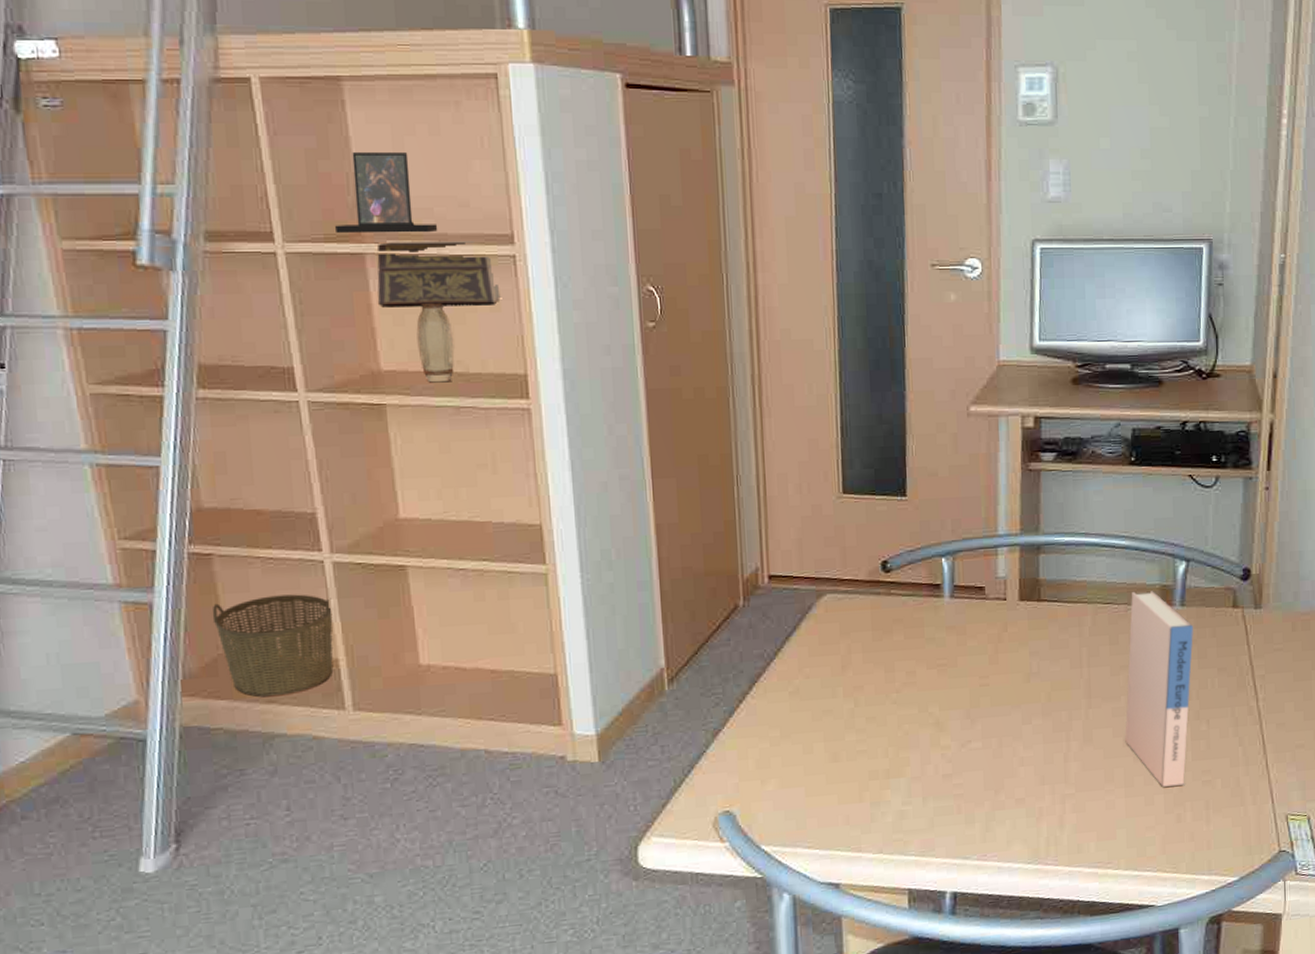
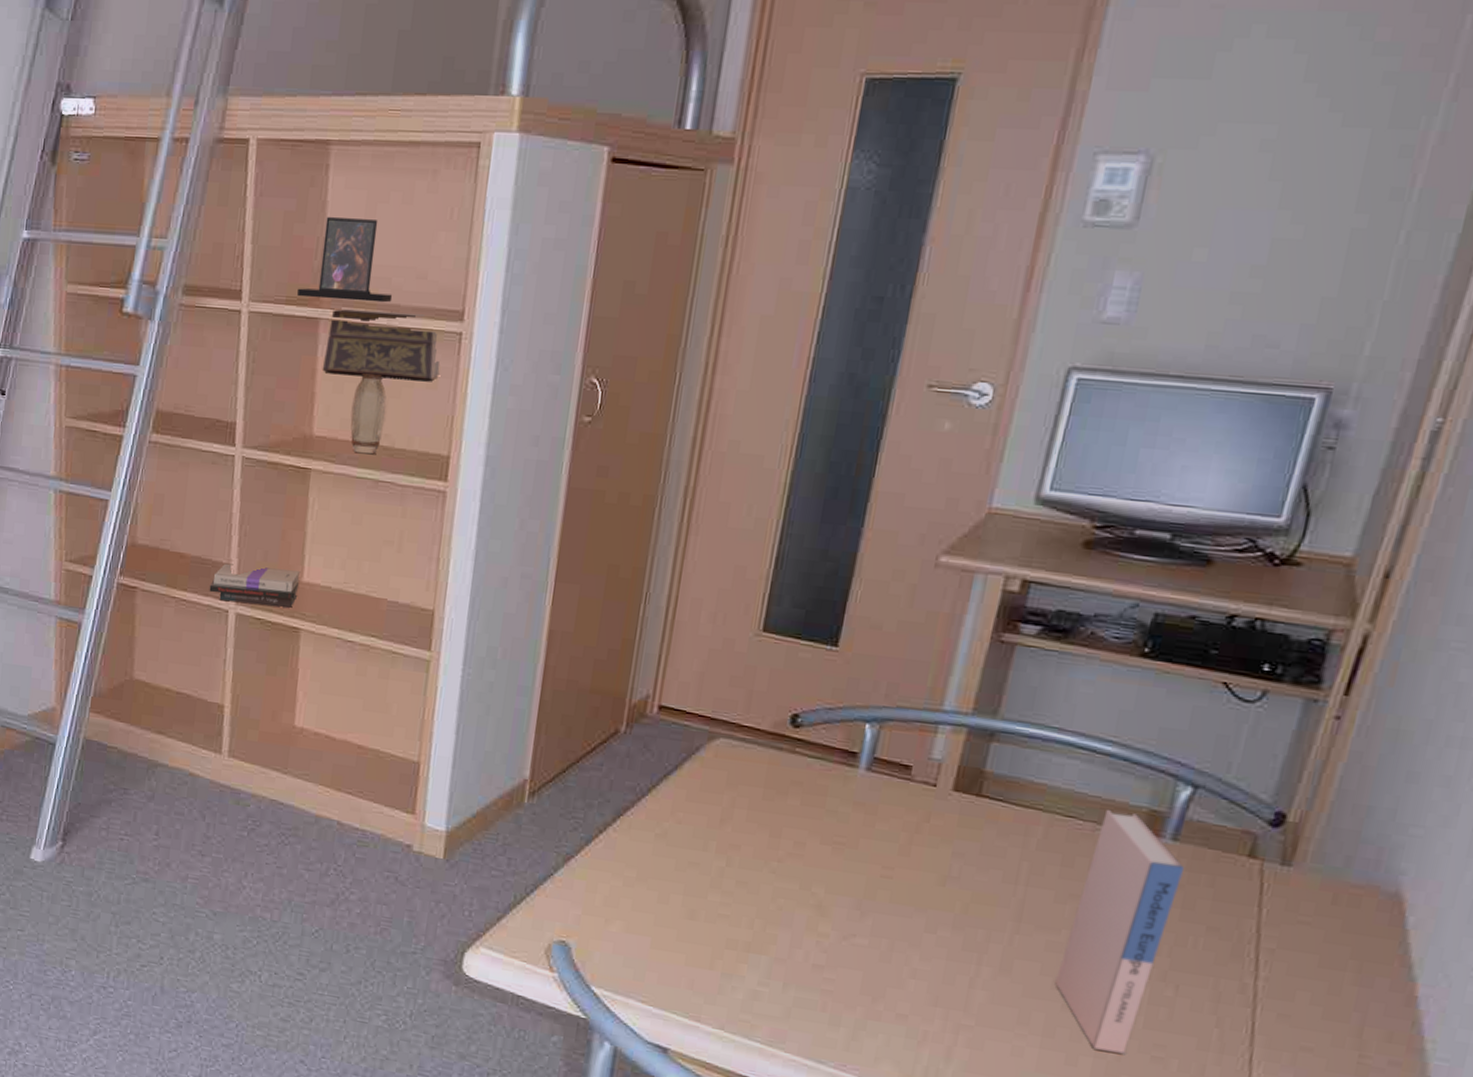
basket: present [212,594,334,697] -> none [126,633,229,730]
books: none [297,508,397,552] -> present [209,563,301,608]

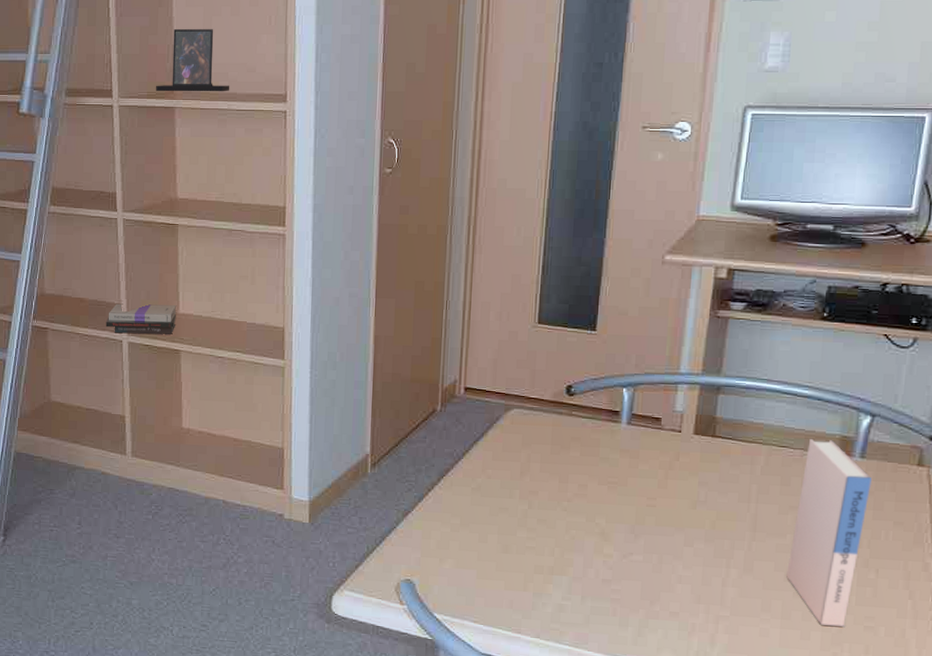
decorative box: present [323,309,440,381] -> none [181,99,272,149]
vase: present [350,373,387,455] -> none [205,148,233,210]

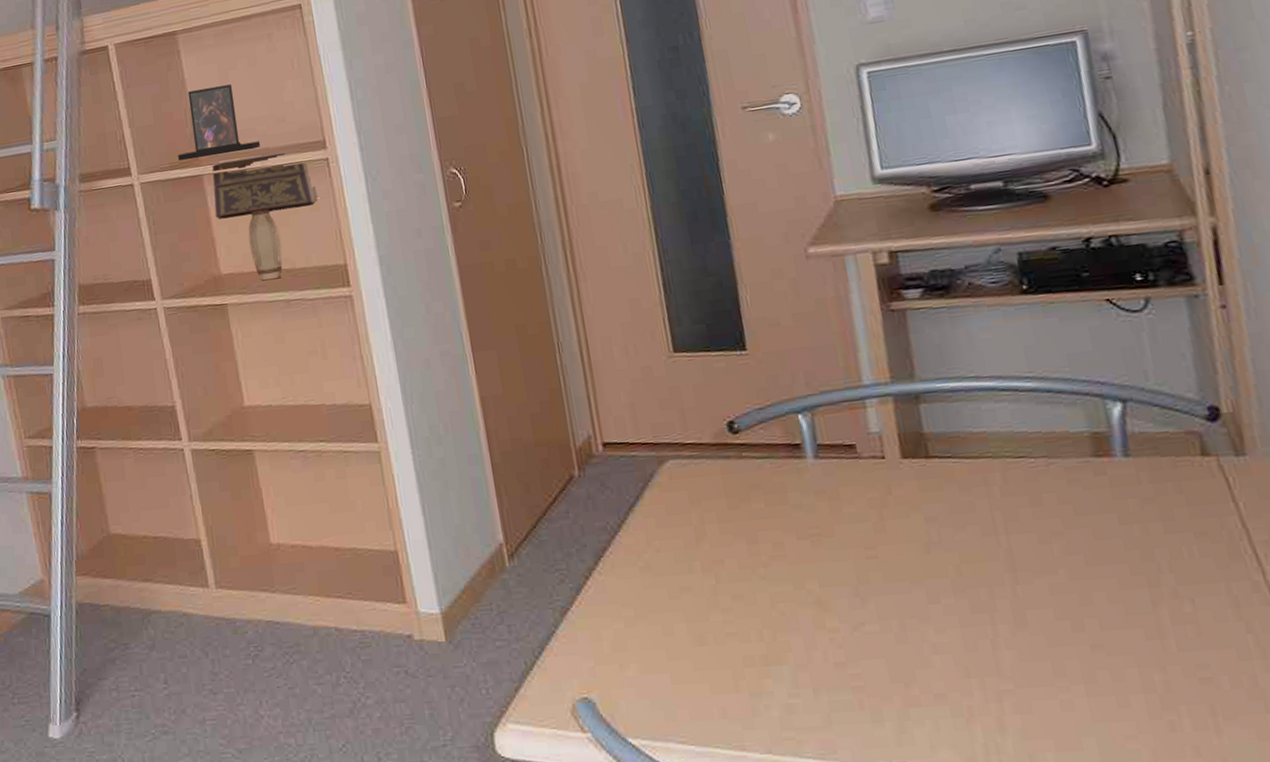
books: present [105,303,177,334] -> none [161,397,243,441]
decorative box: none [181,99,272,149] -> present [212,151,318,218]
vase: none [205,148,233,210] -> present [248,209,283,281]
book: present [786,439,872,627] -> none [1051,438,1172,685]

